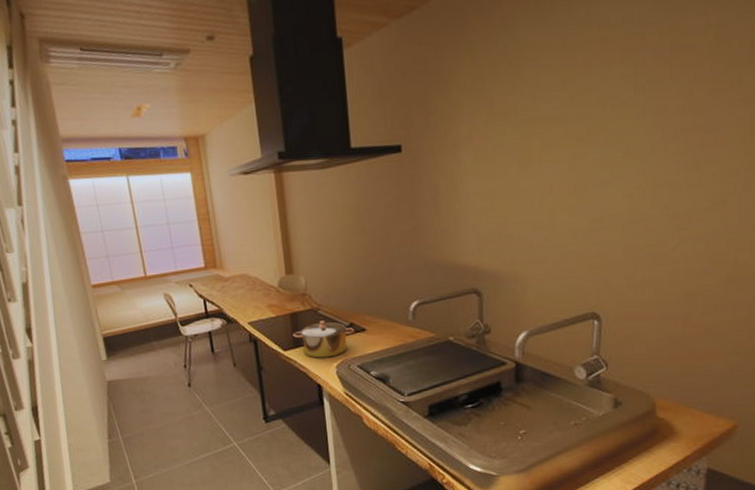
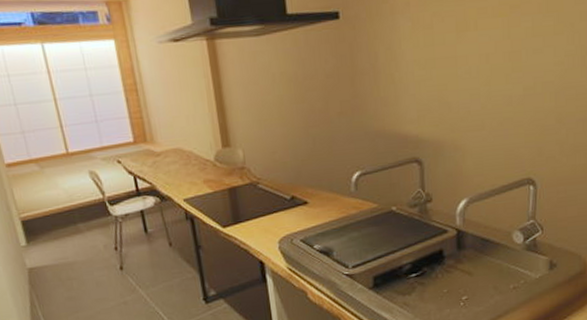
cooking pot: present [293,320,355,358] -> none [232,194,297,234]

